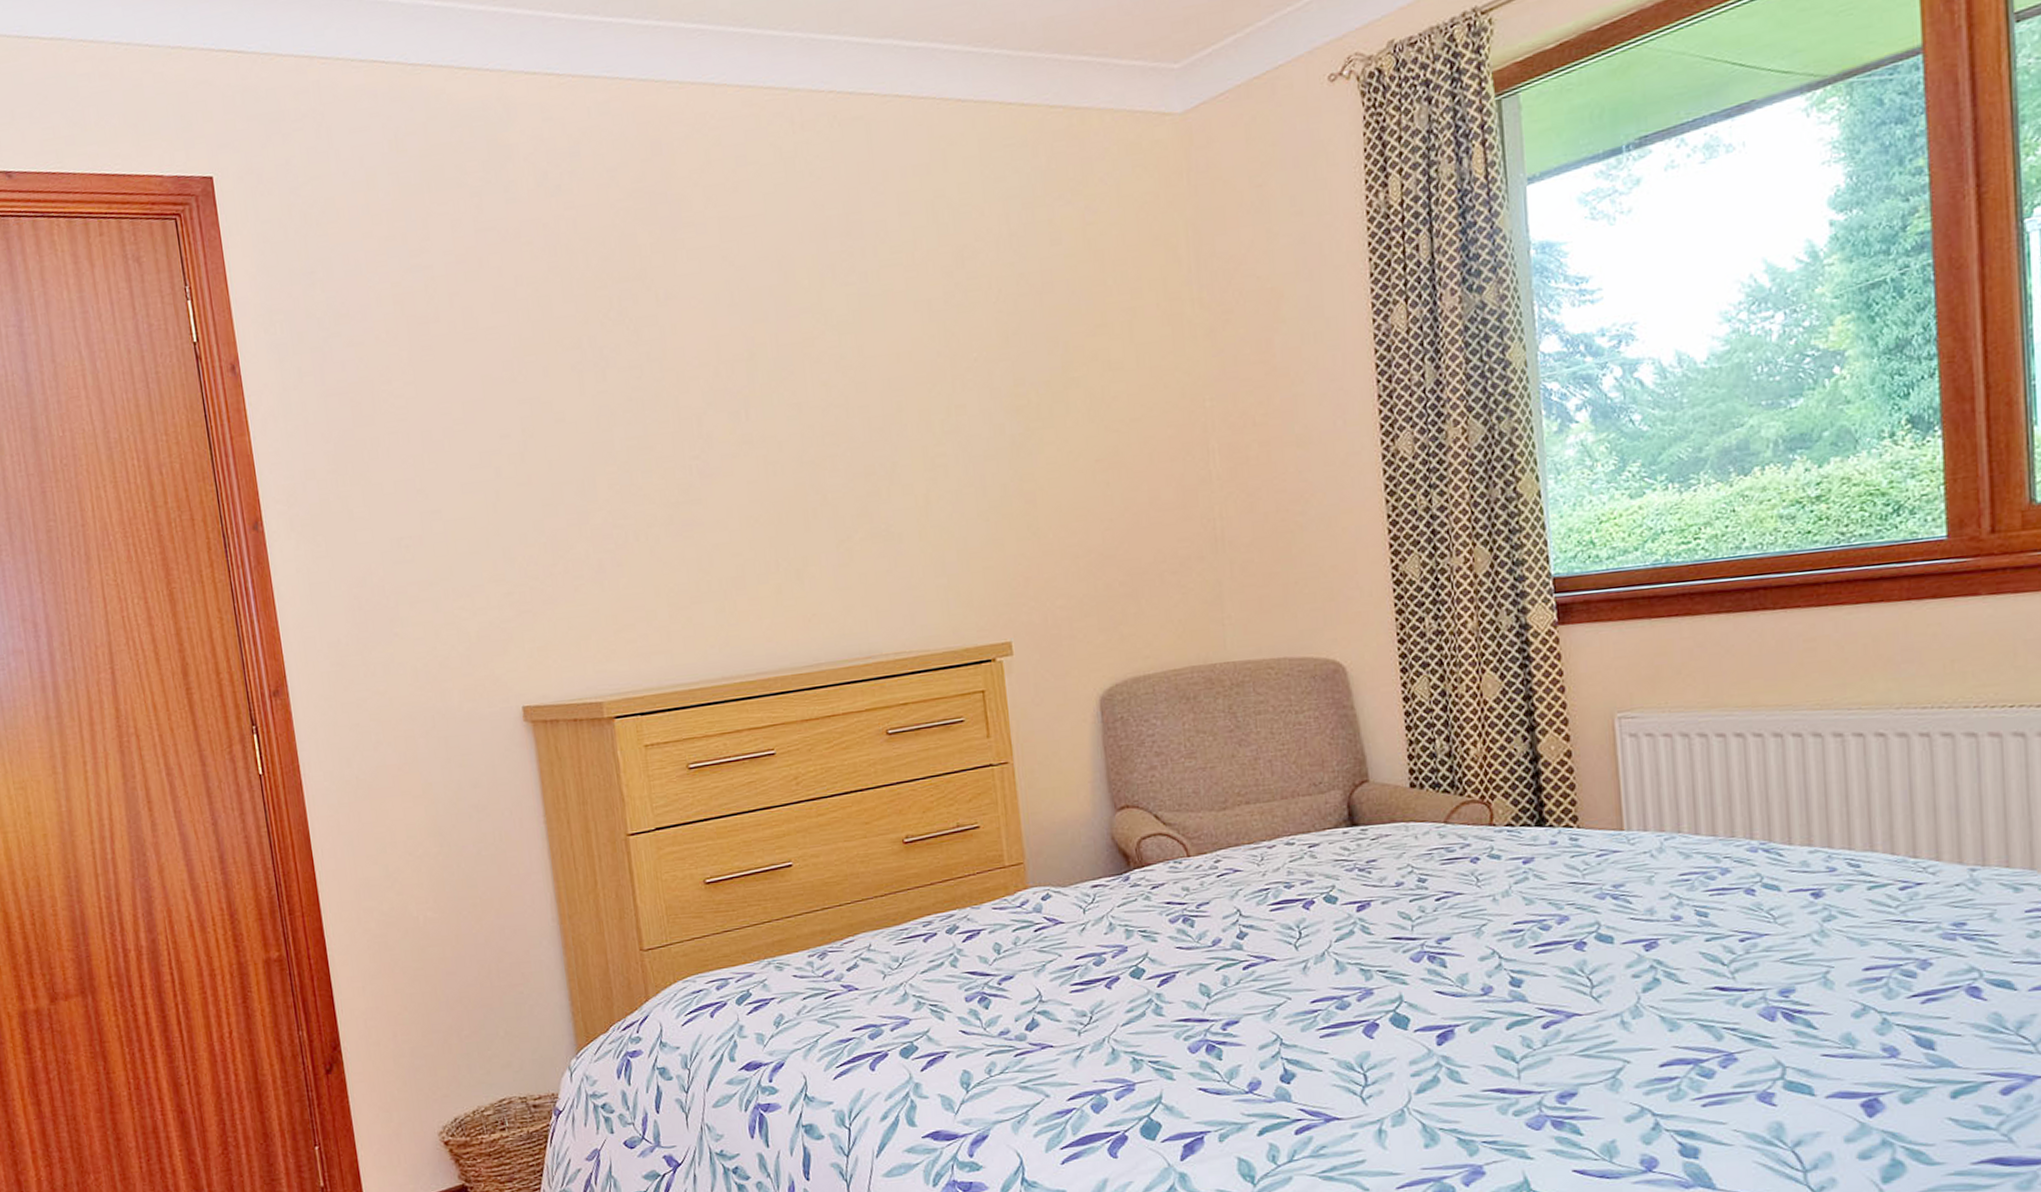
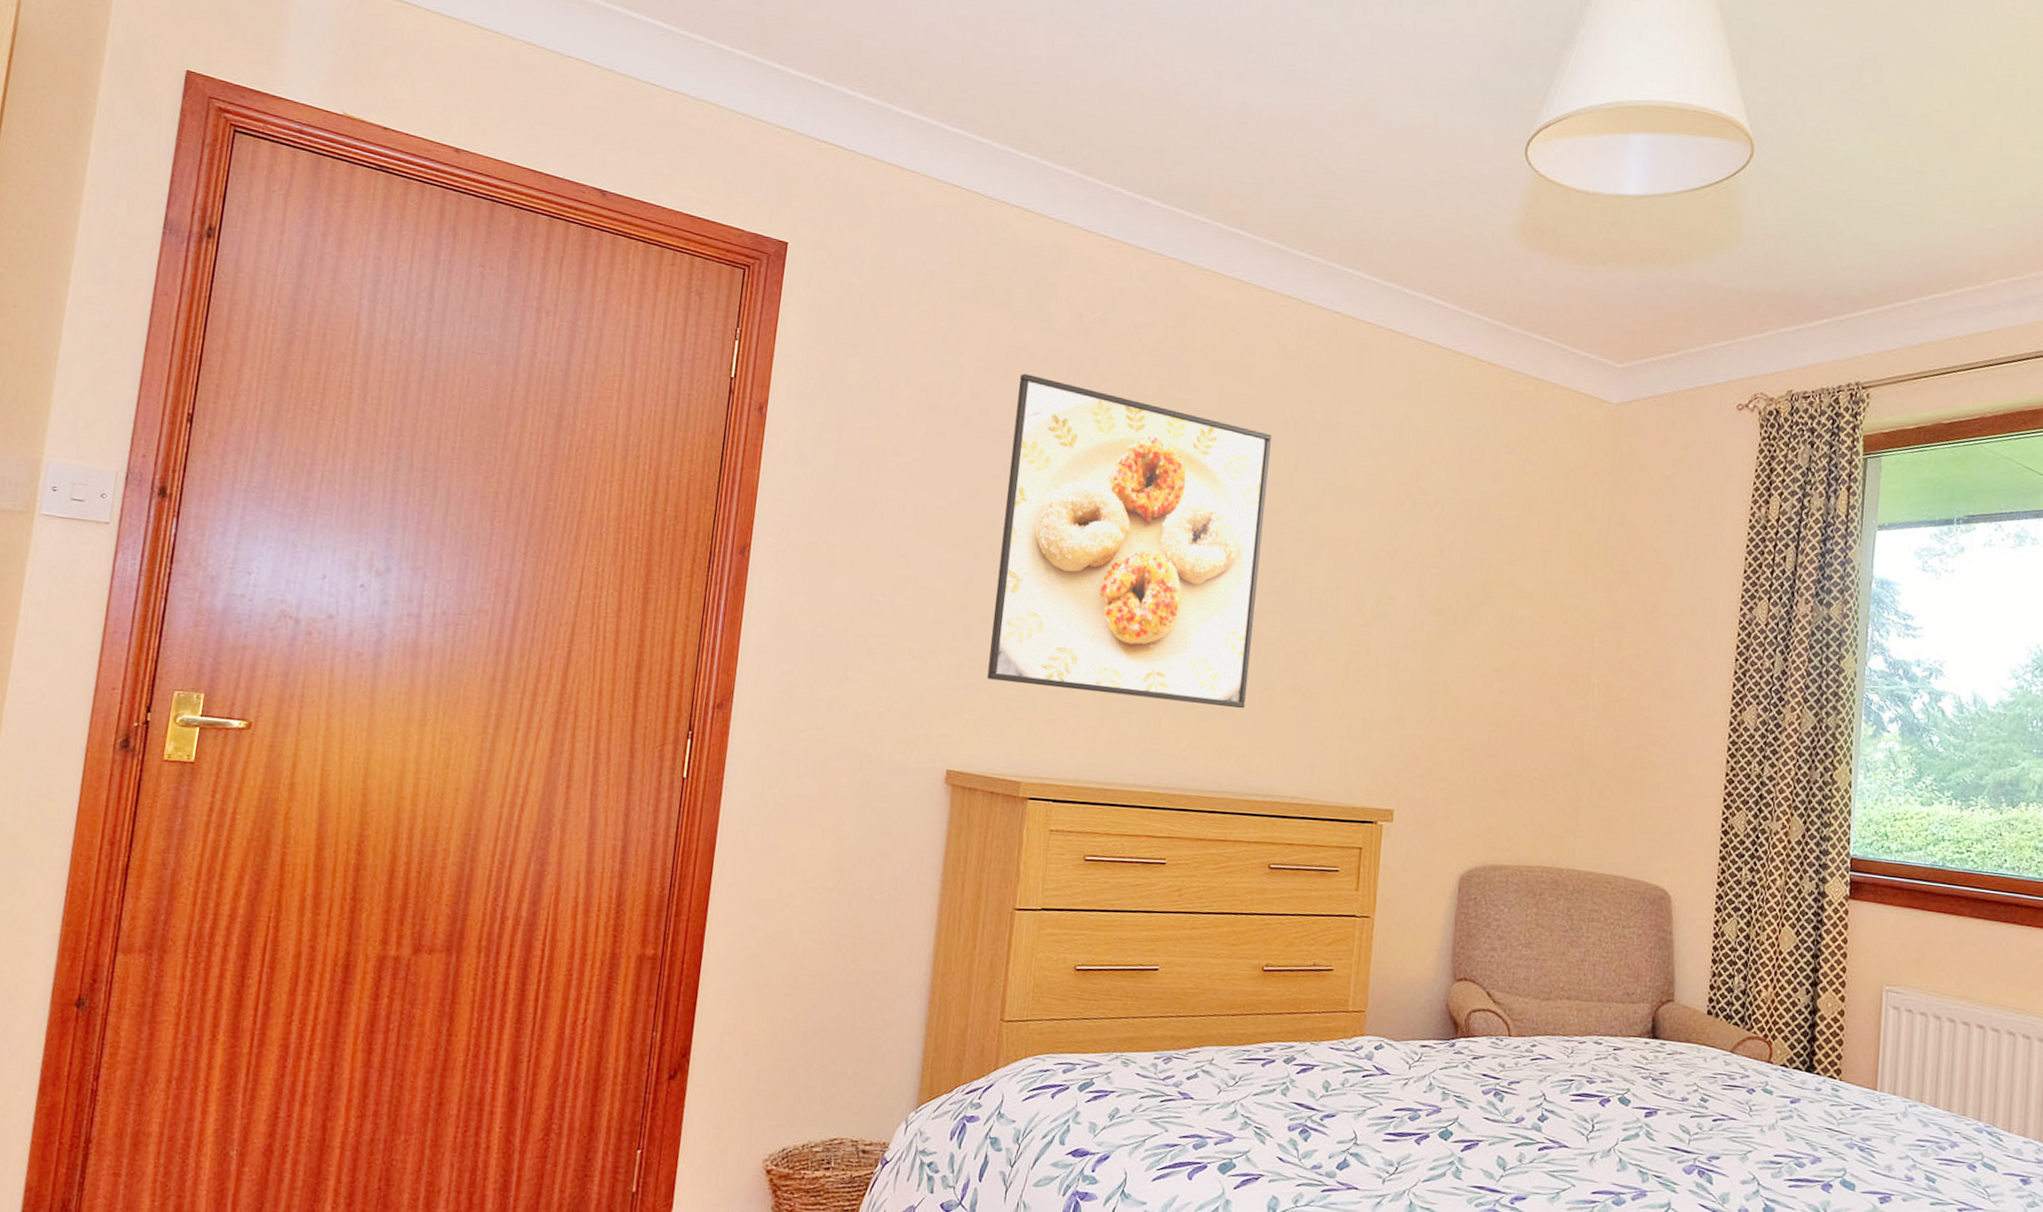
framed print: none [495,254,824,601] -> present [987,374,1272,709]

